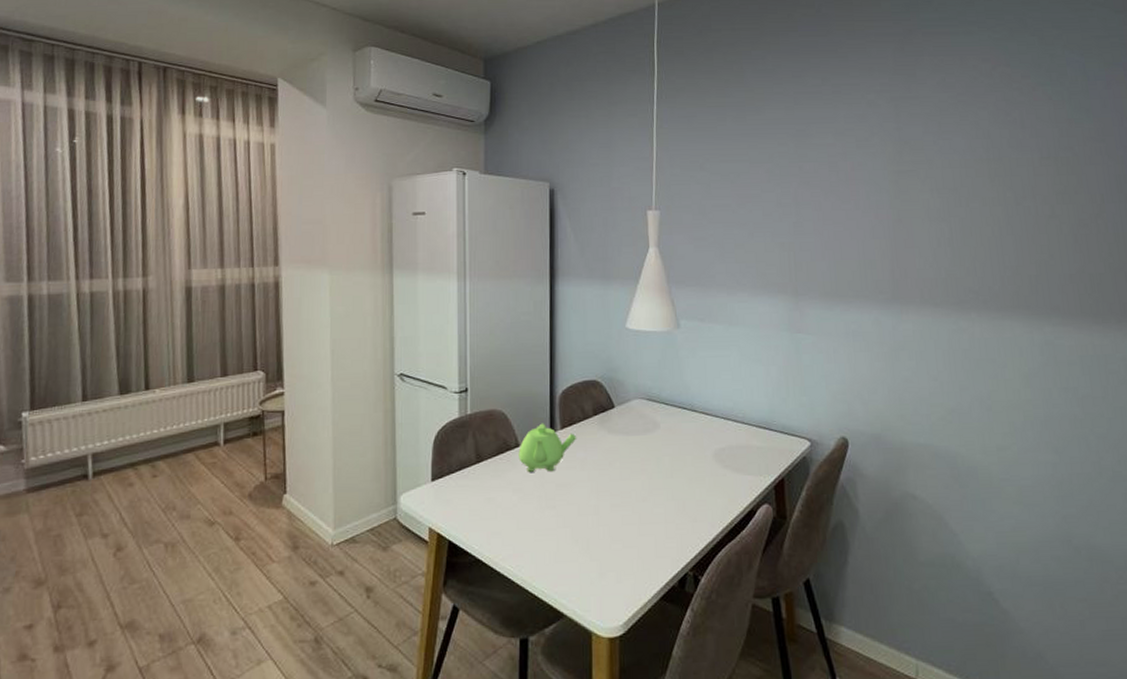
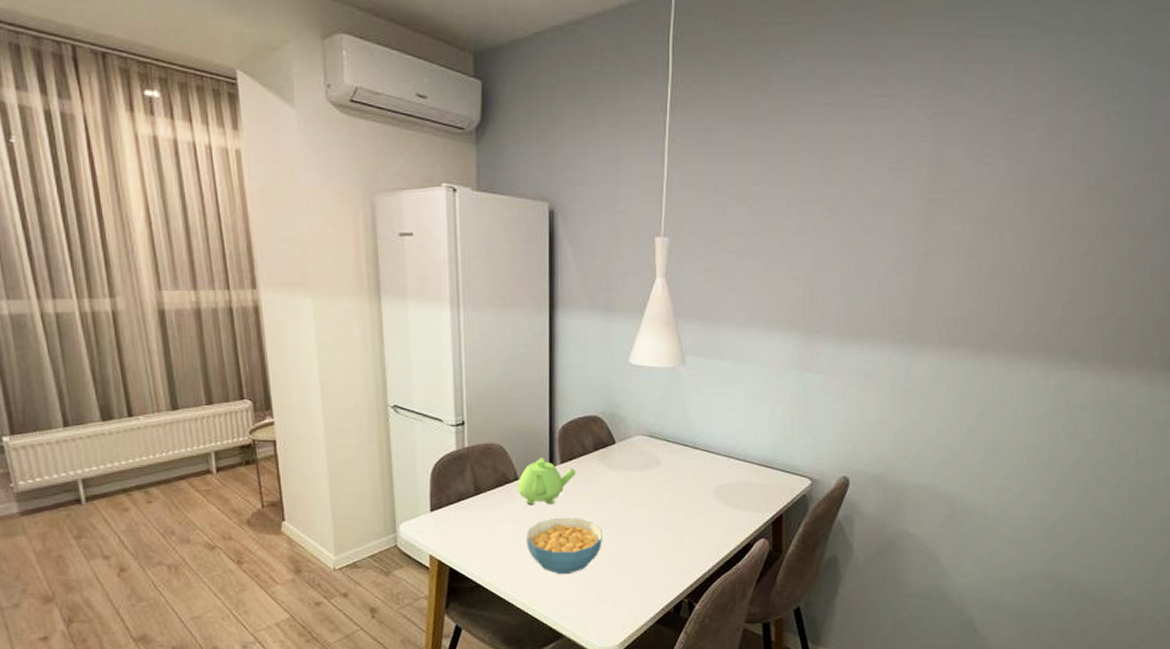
cereal bowl: none [526,484,603,547] -> present [526,517,602,575]

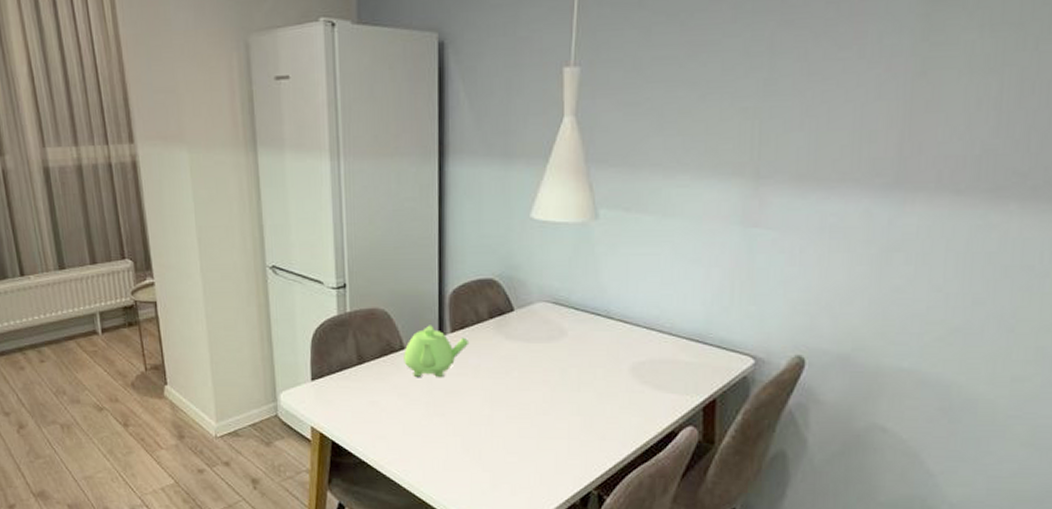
cereal bowl: present [526,517,602,575] -> none [412,392,498,456]

